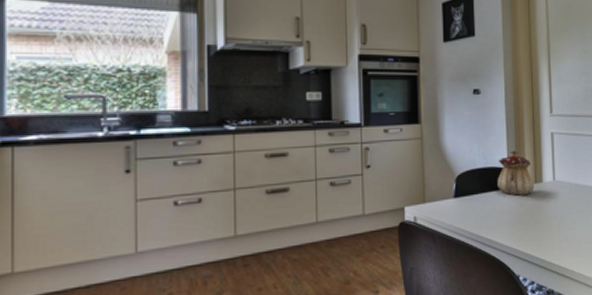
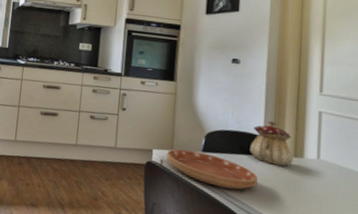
saucer: none [420,198,507,232] -> present [167,148,258,190]

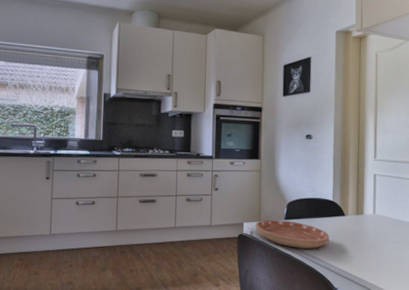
teapot: present [250,121,294,167] -> none [322,186,356,224]

